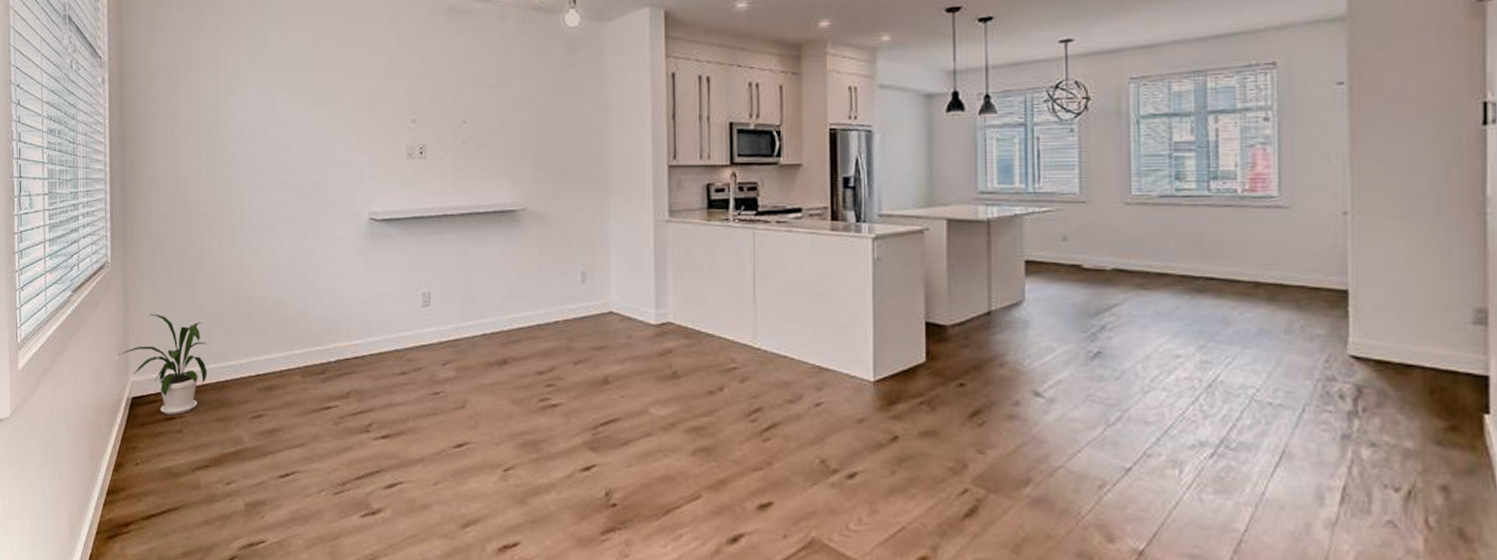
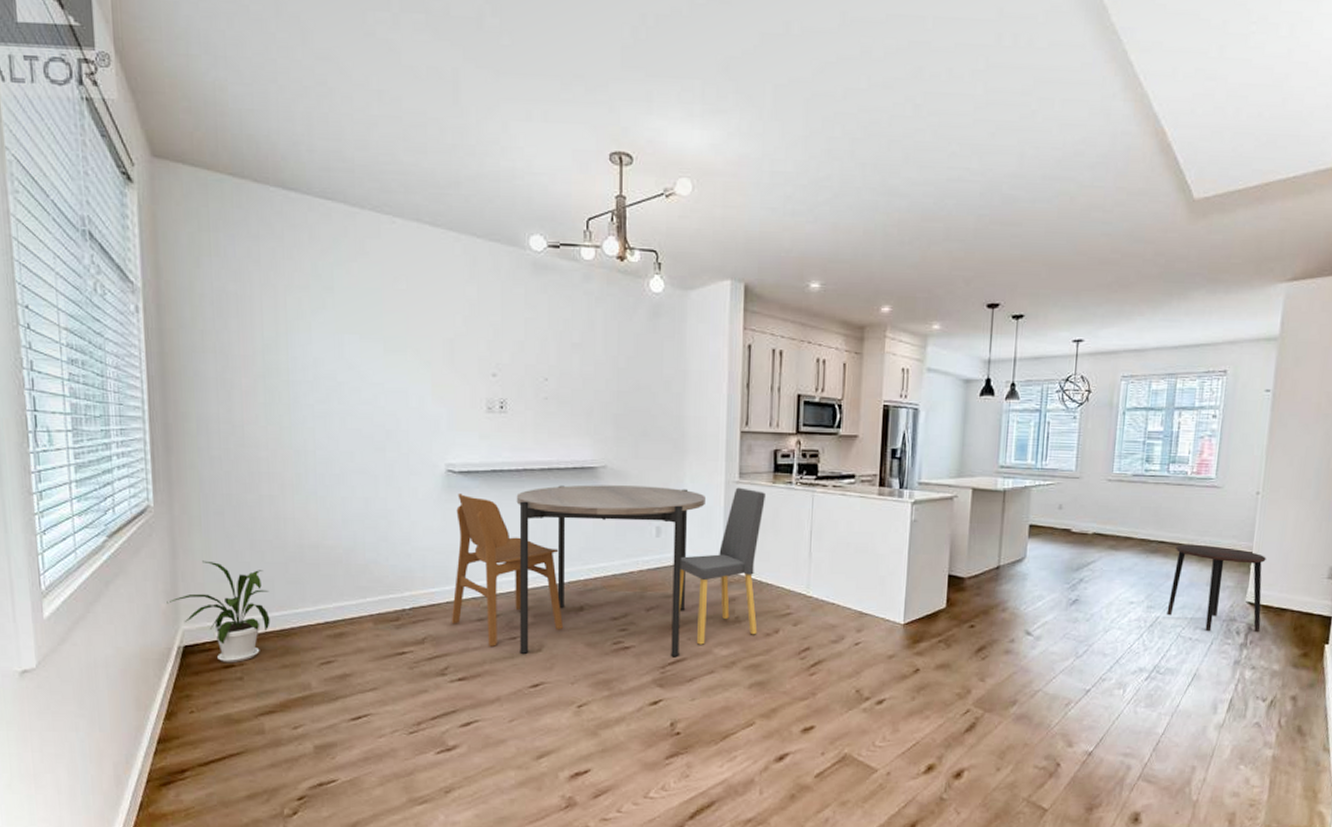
dining chair: none [374,242,486,402] -> present [451,494,563,646]
dining table: none [437,228,633,417] -> present [516,485,705,658]
dining chair: none [608,227,699,403] -> present [679,487,765,645]
side table: none [1230,282,1376,397] -> present [1166,545,1266,633]

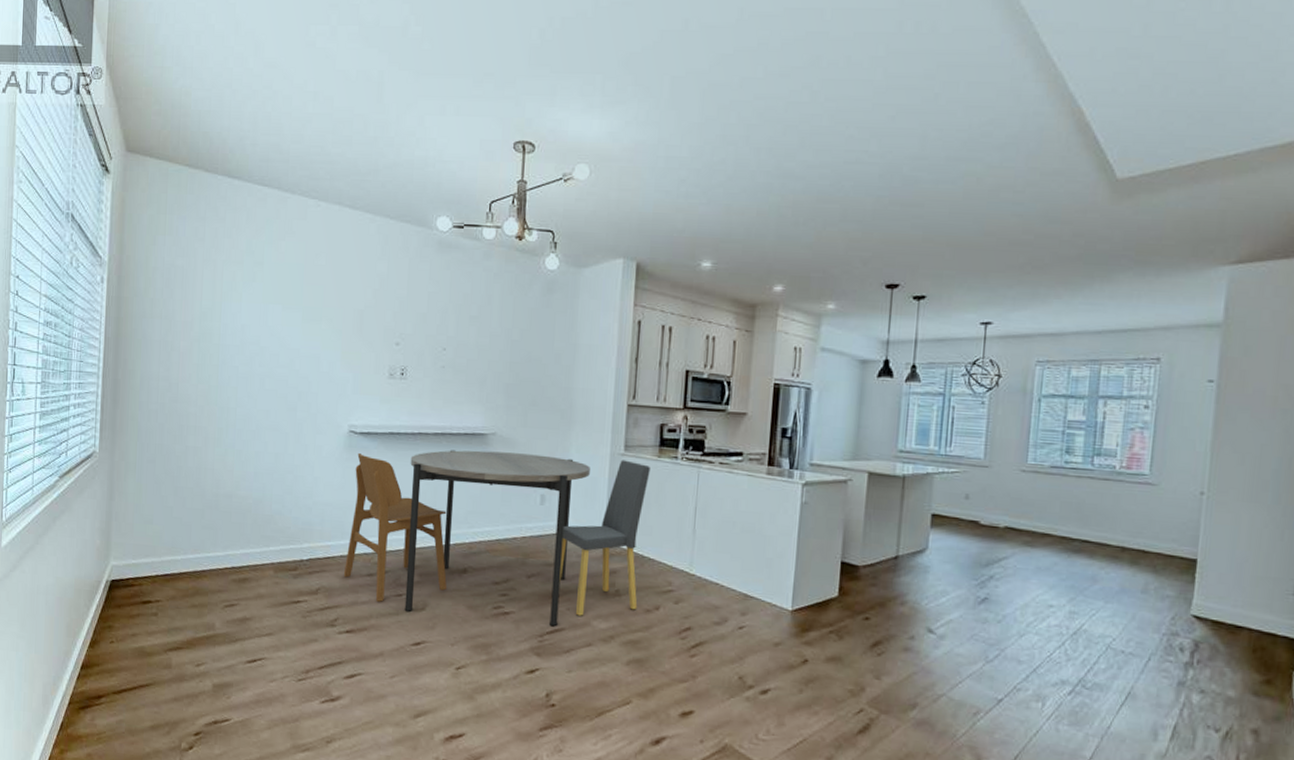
house plant: present [167,560,270,664] -> none [101,503,187,600]
side table: present [1166,545,1266,633] -> none [1093,545,1215,652]

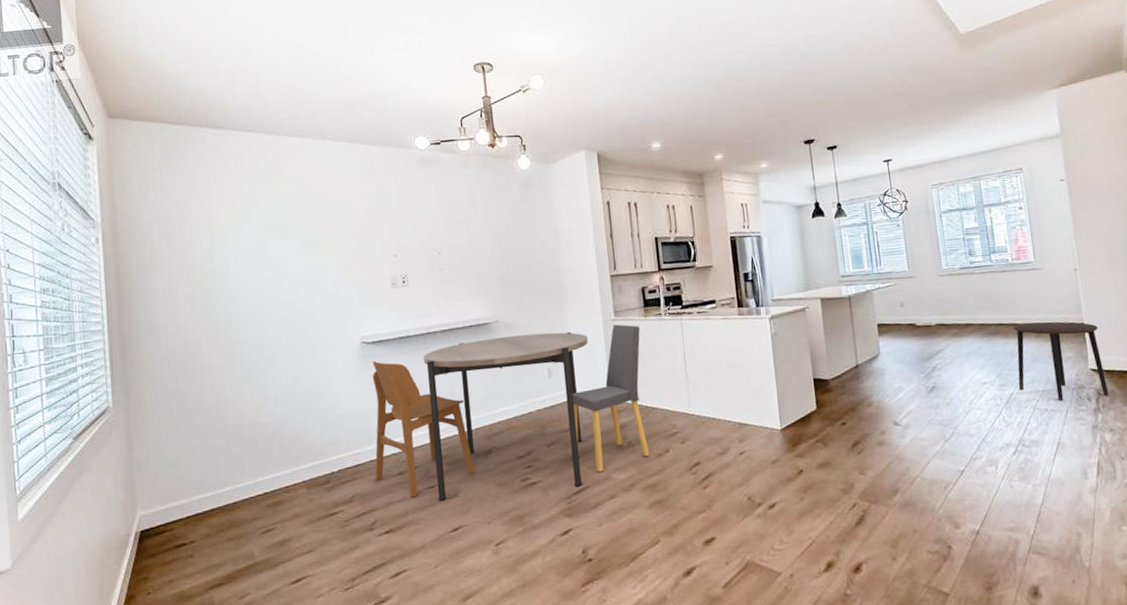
side table: none [1093,545,1215,652] -> present [1013,321,1109,402]

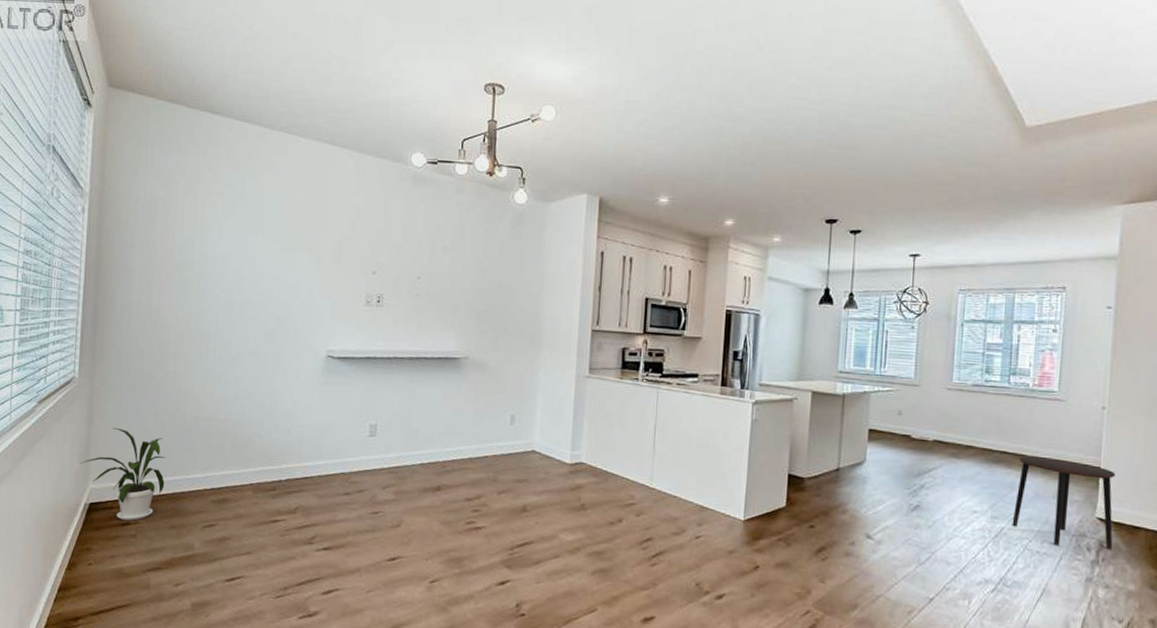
house plant: none [125,449,216,543] -> present [80,427,166,522]
dining chair: present [372,361,475,498] -> none [321,377,421,520]
dining table: present [423,331,588,501] -> none [380,373,557,540]
dining chair: present [572,324,650,472] -> none [528,381,613,529]

